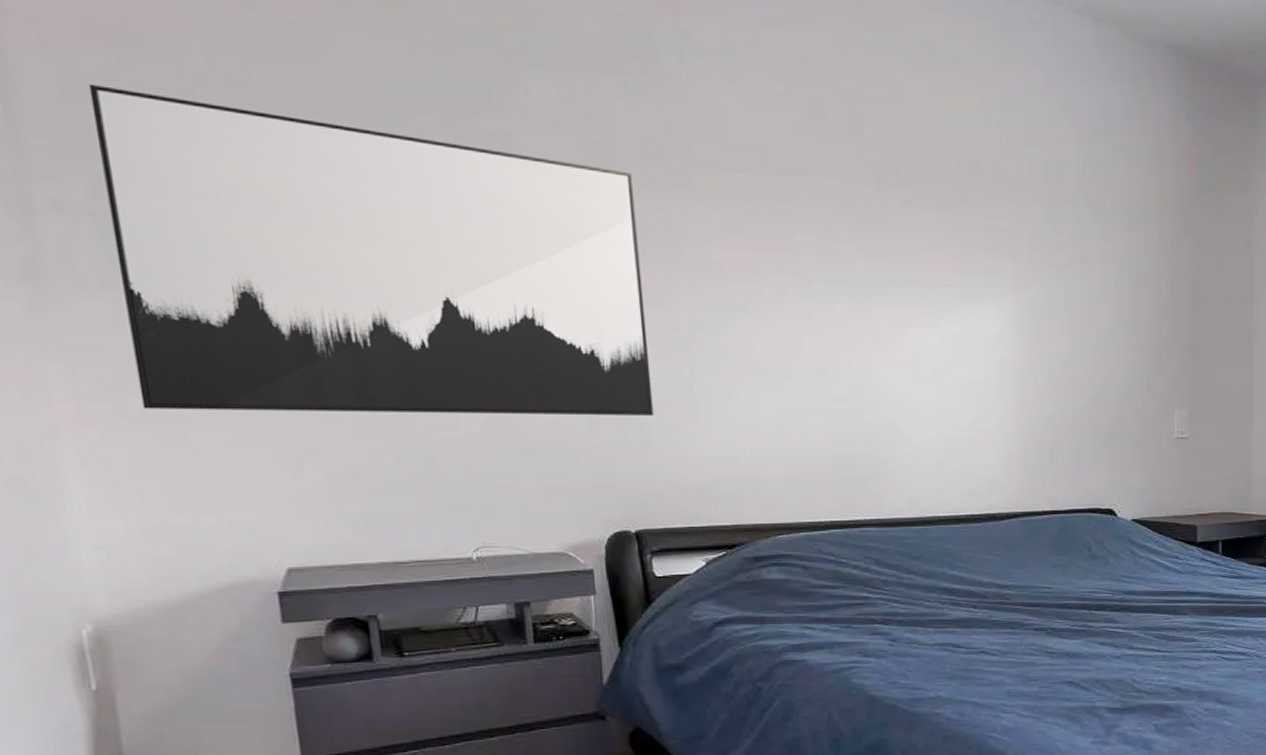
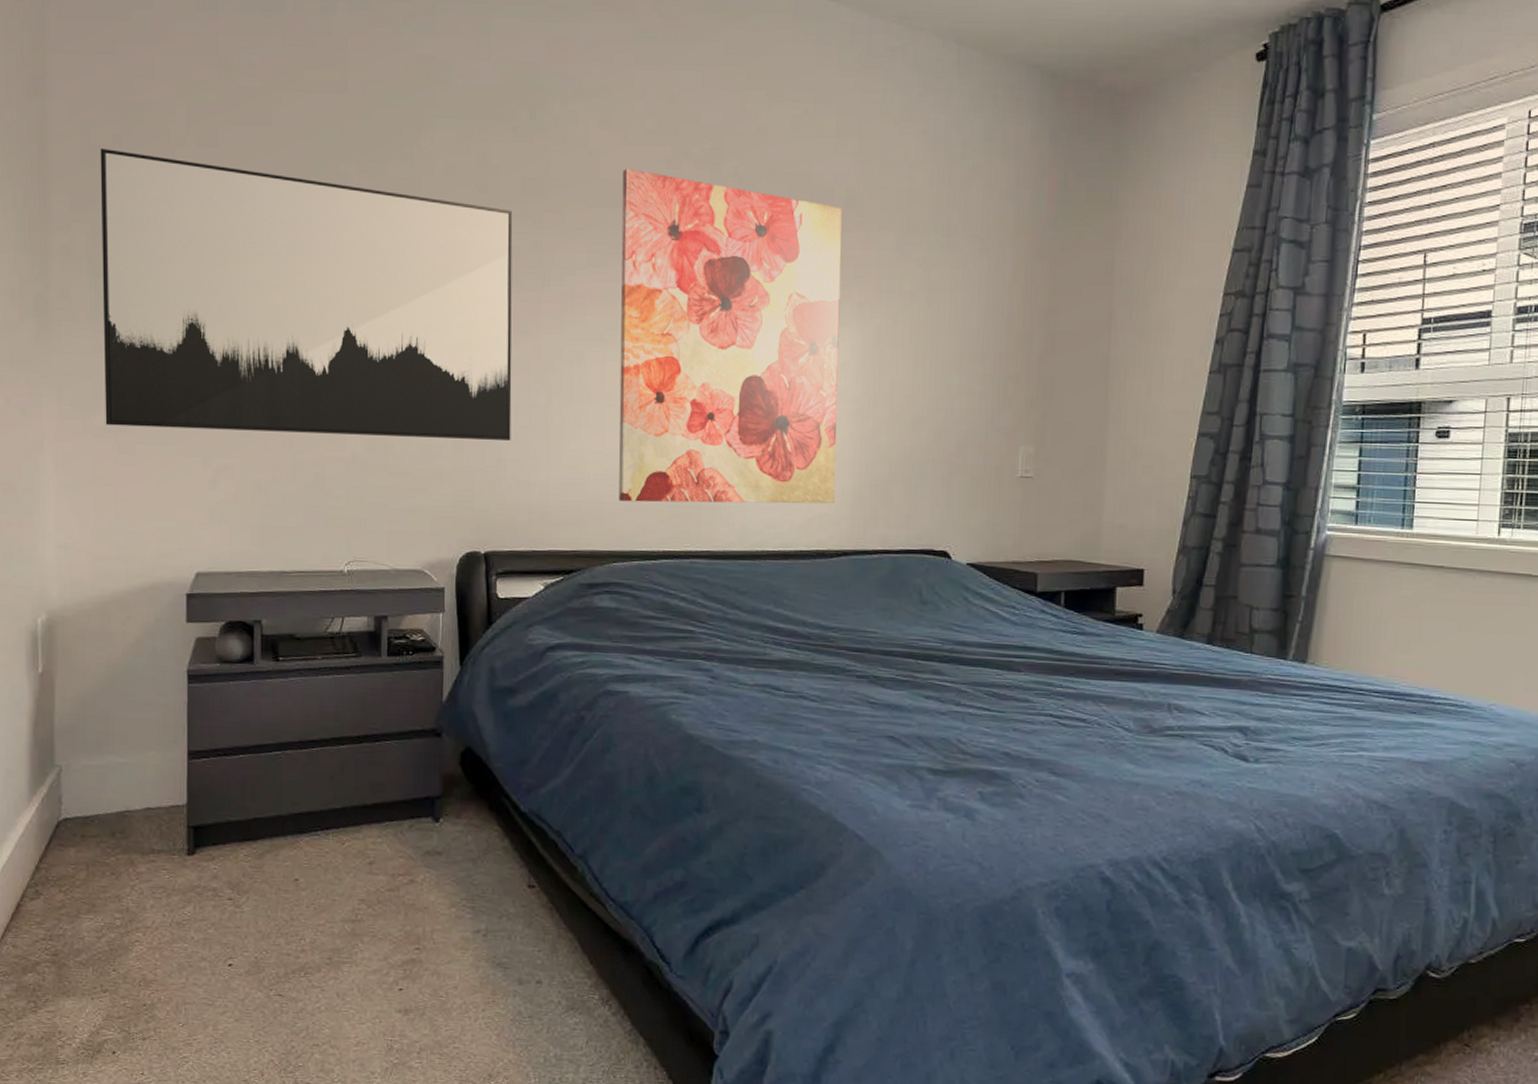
wall art: none [754,132,1002,474] -> present [619,169,842,504]

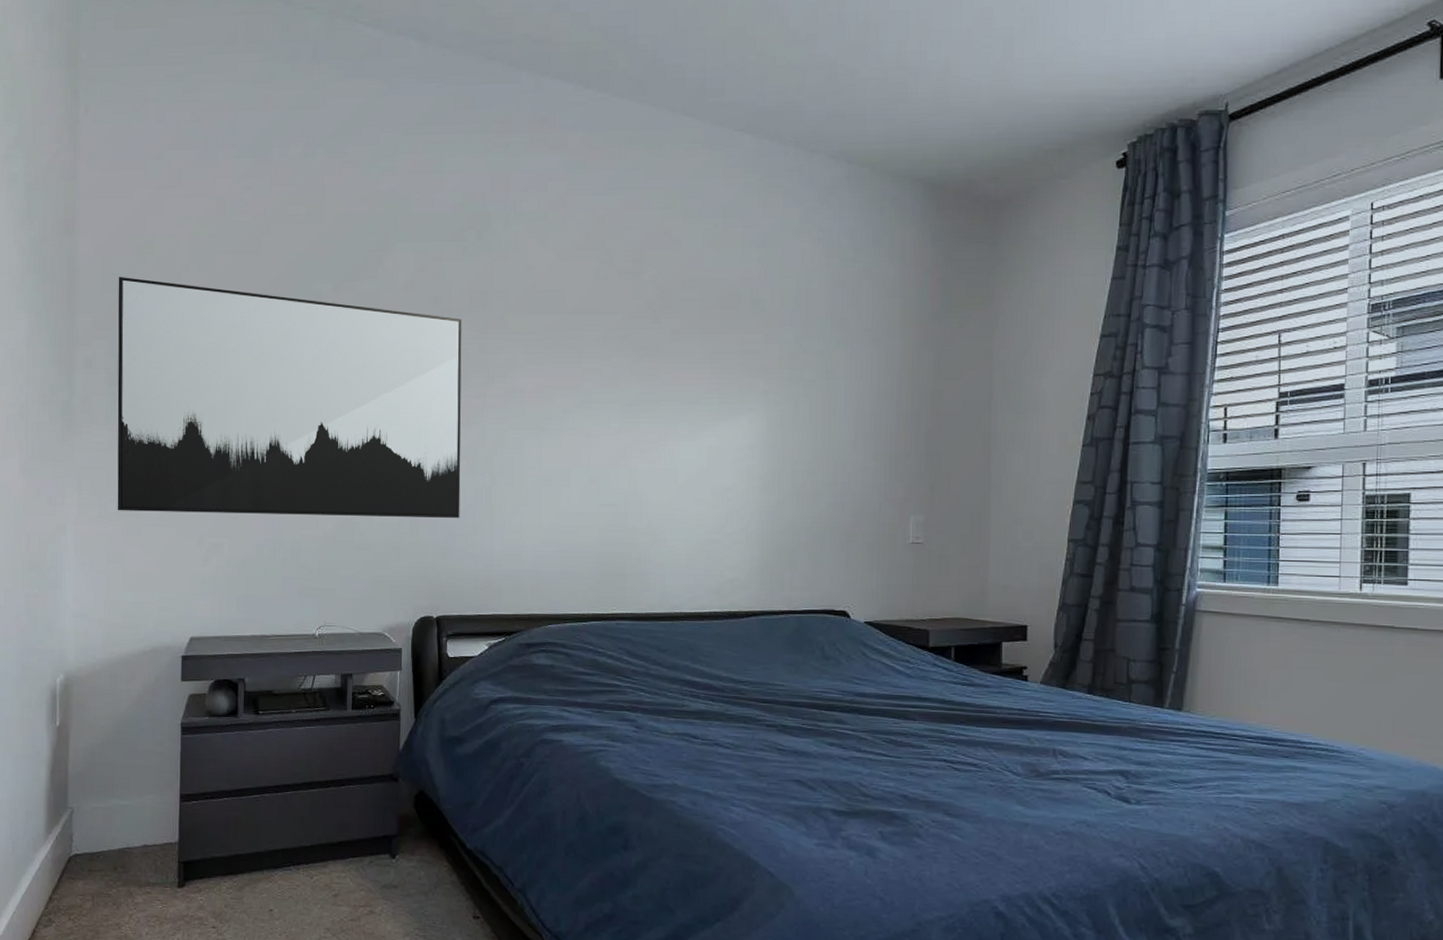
wall art: present [619,169,842,504] -> none [553,280,748,571]

